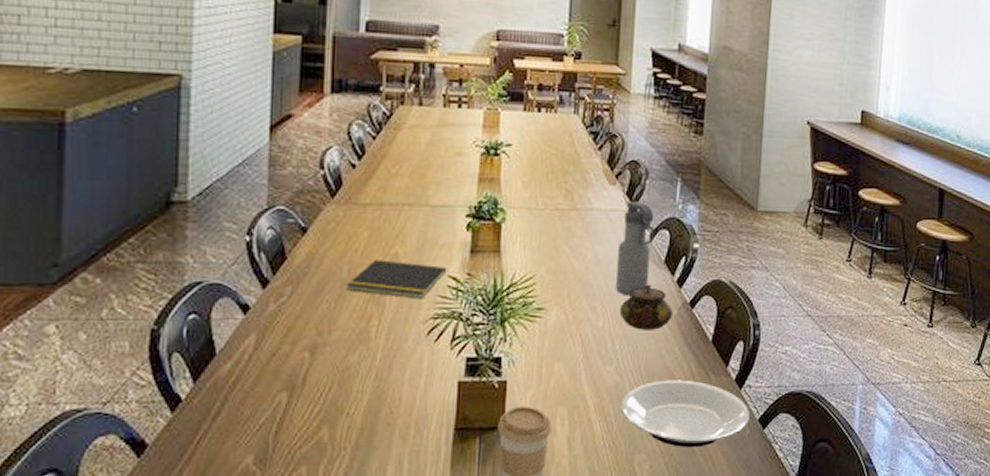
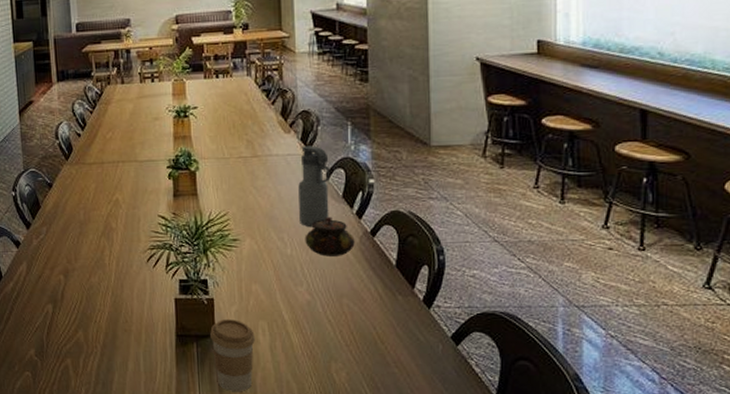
notepad: present [347,259,448,299] -> none [84,205,157,235]
plate: present [621,380,750,448] -> none [315,299,441,360]

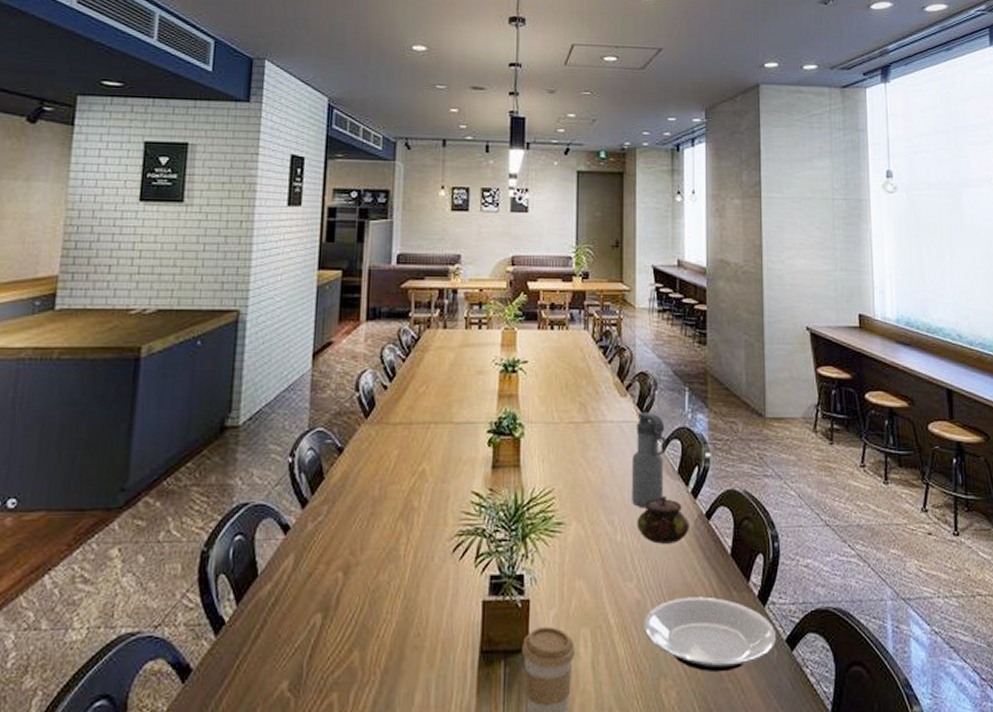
plate: none [315,299,441,360] -> present [644,596,776,673]

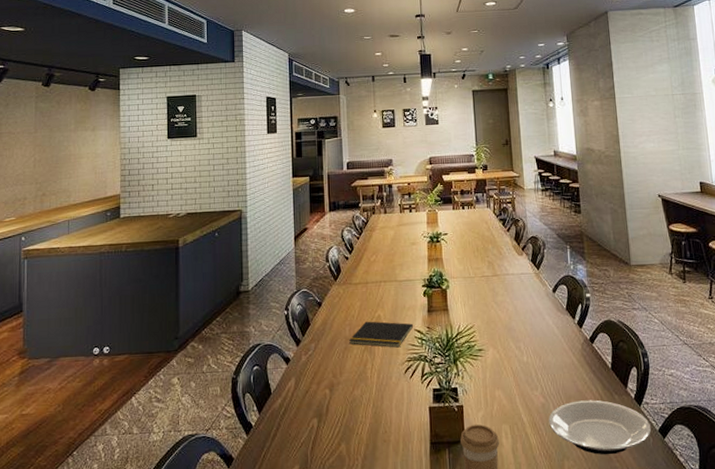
notepad: none [378,477,471,516] -> present [349,321,414,348]
water bottle: present [632,412,667,509] -> none [530,266,557,337]
teapot: present [637,495,689,544] -> none [537,327,578,362]

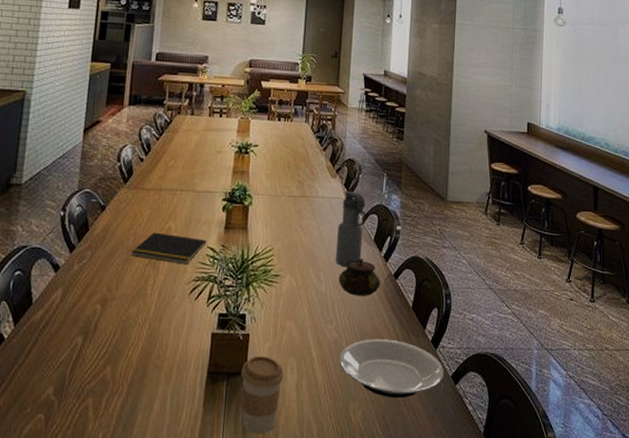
water bottle: none [530,266,557,337] -> present [336,191,366,268]
teapot: none [537,327,578,362] -> present [338,258,381,296]

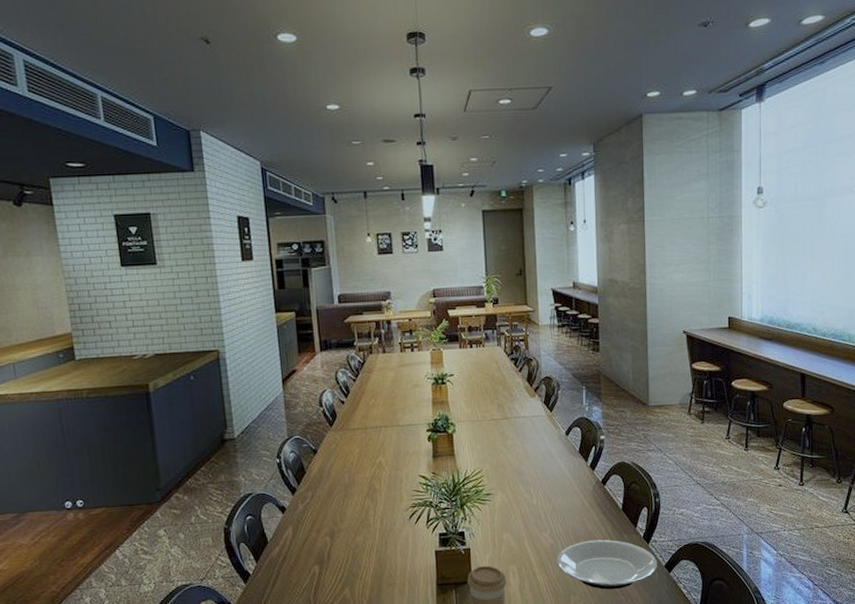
notepad: present [131,232,207,265] -> none [349,467,418,494]
water bottle: present [336,191,366,268] -> none [542,408,569,480]
teapot: present [338,258,381,296] -> none [548,469,589,505]

